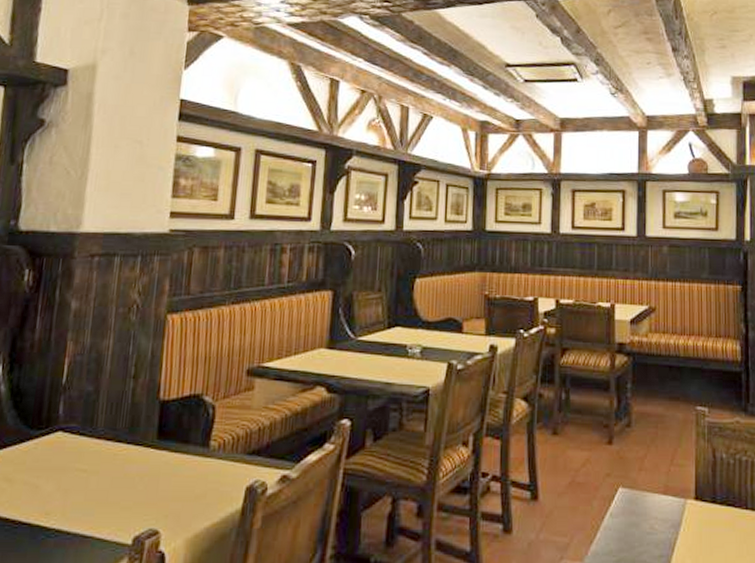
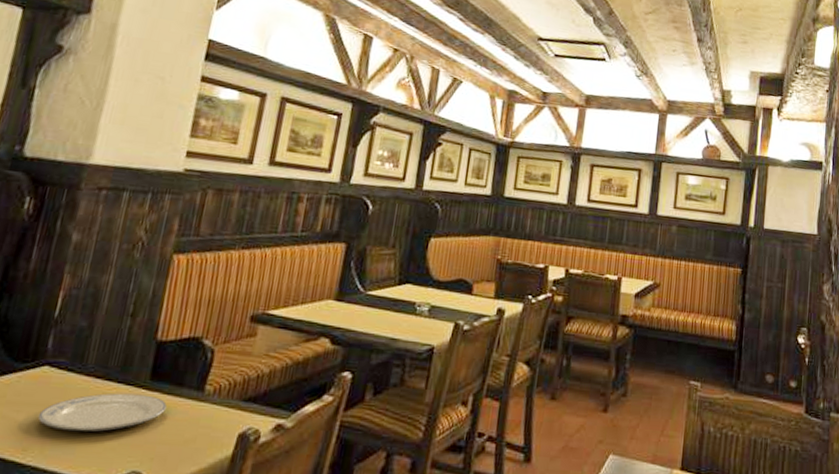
plate: none [56,453,175,492] -> present [38,393,167,432]

